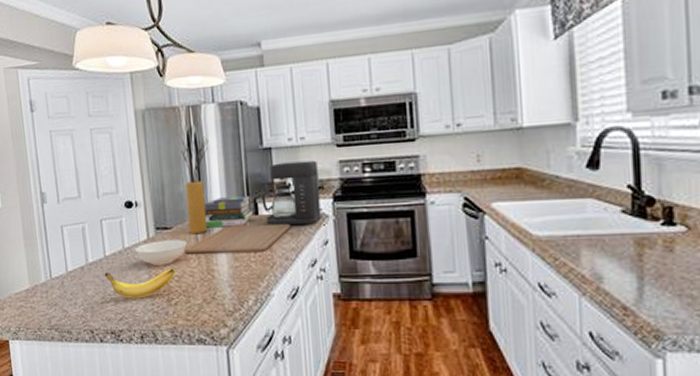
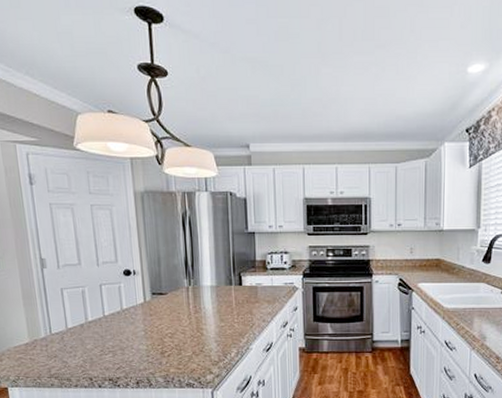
banana: present [104,268,177,299] -> none [103,326,170,352]
bowl: present [134,240,188,265] -> none [132,303,181,324]
vase: present [181,136,209,235] -> none [176,219,201,300]
chopping board: present [184,223,291,254] -> none [177,293,269,315]
books: present [204,196,253,228] -> none [196,270,237,295]
coffee maker: present [261,160,321,226] -> none [245,244,293,295]

